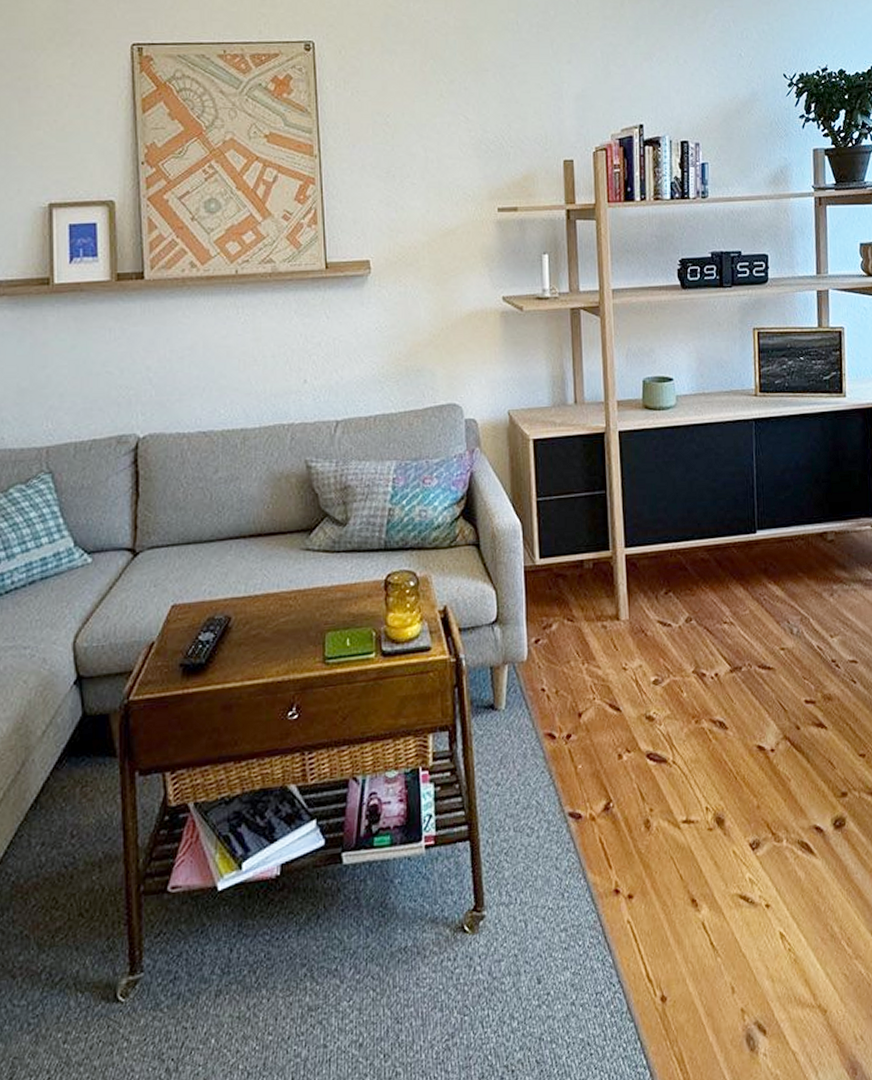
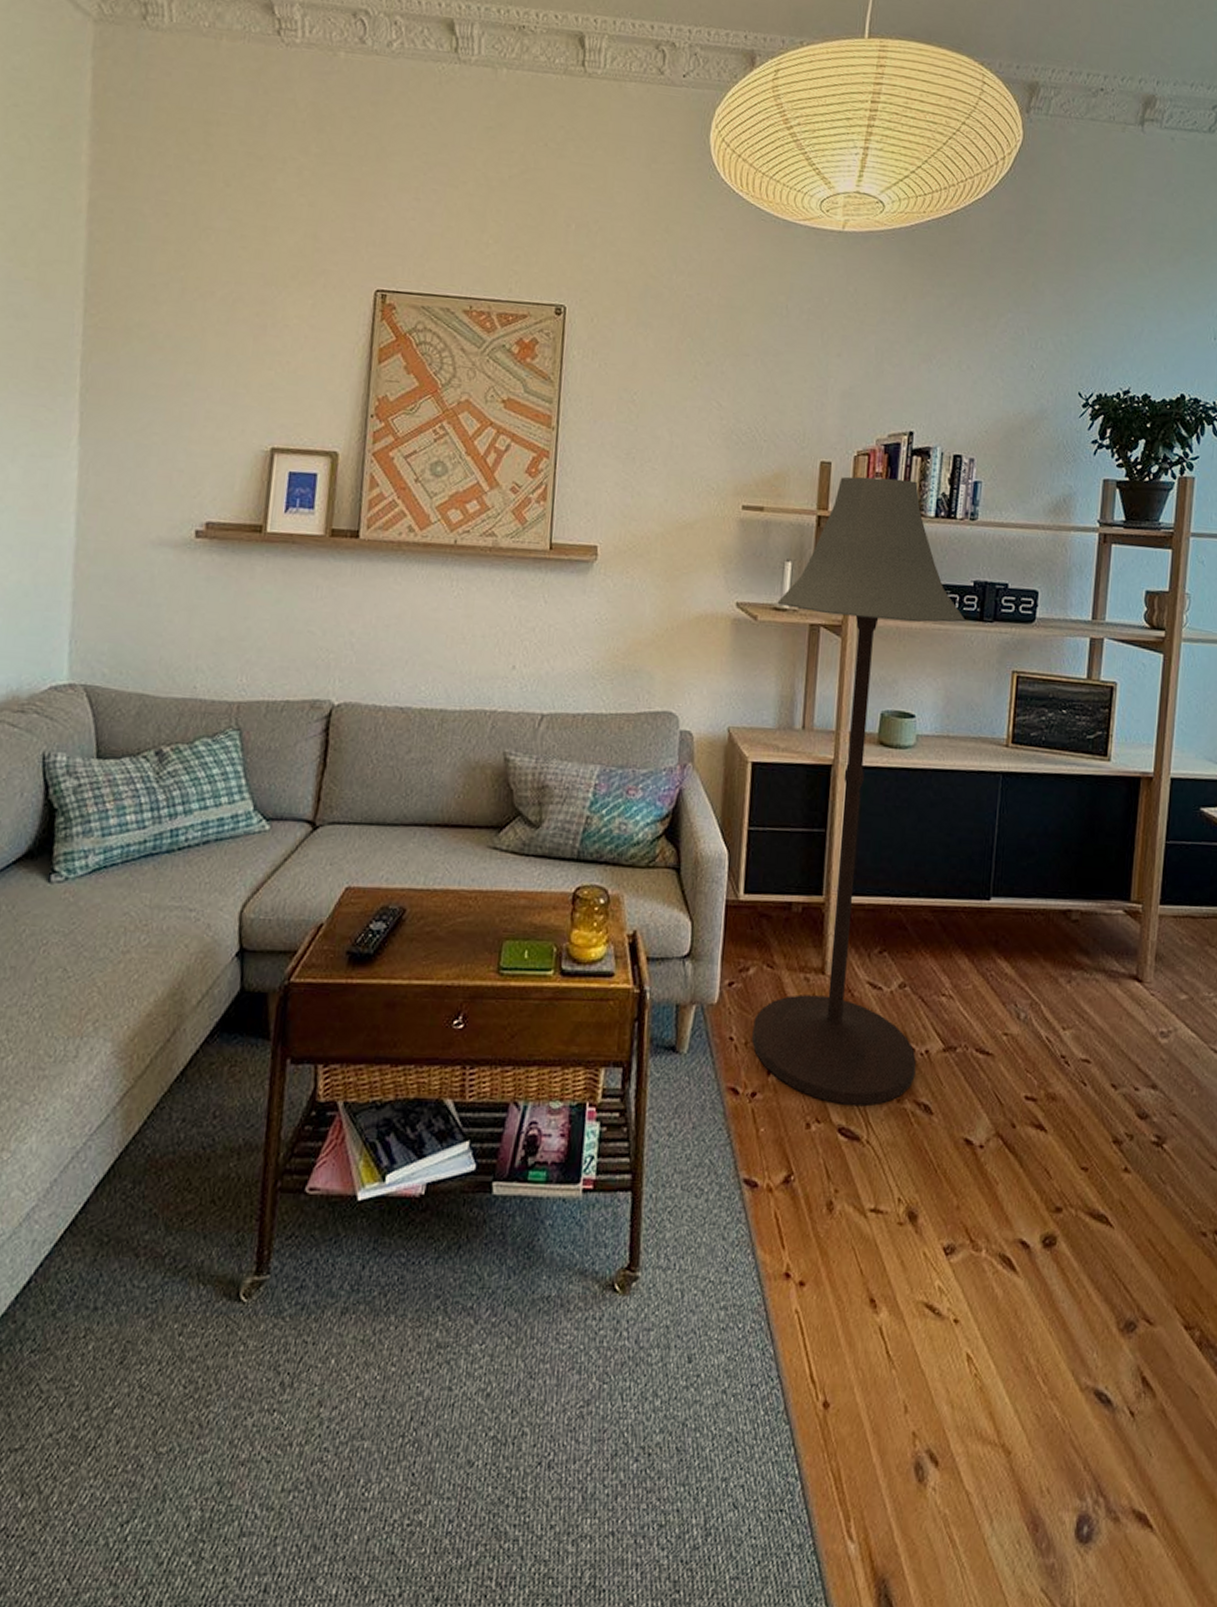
floor lamp: none [539,168,708,733] -> present [752,476,966,1105]

